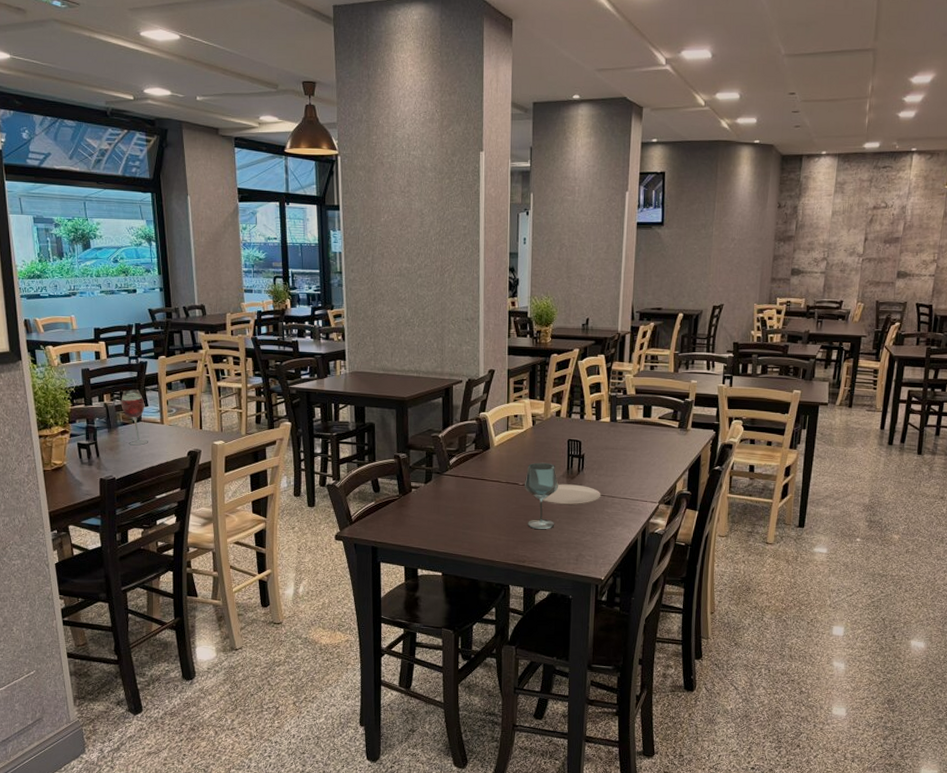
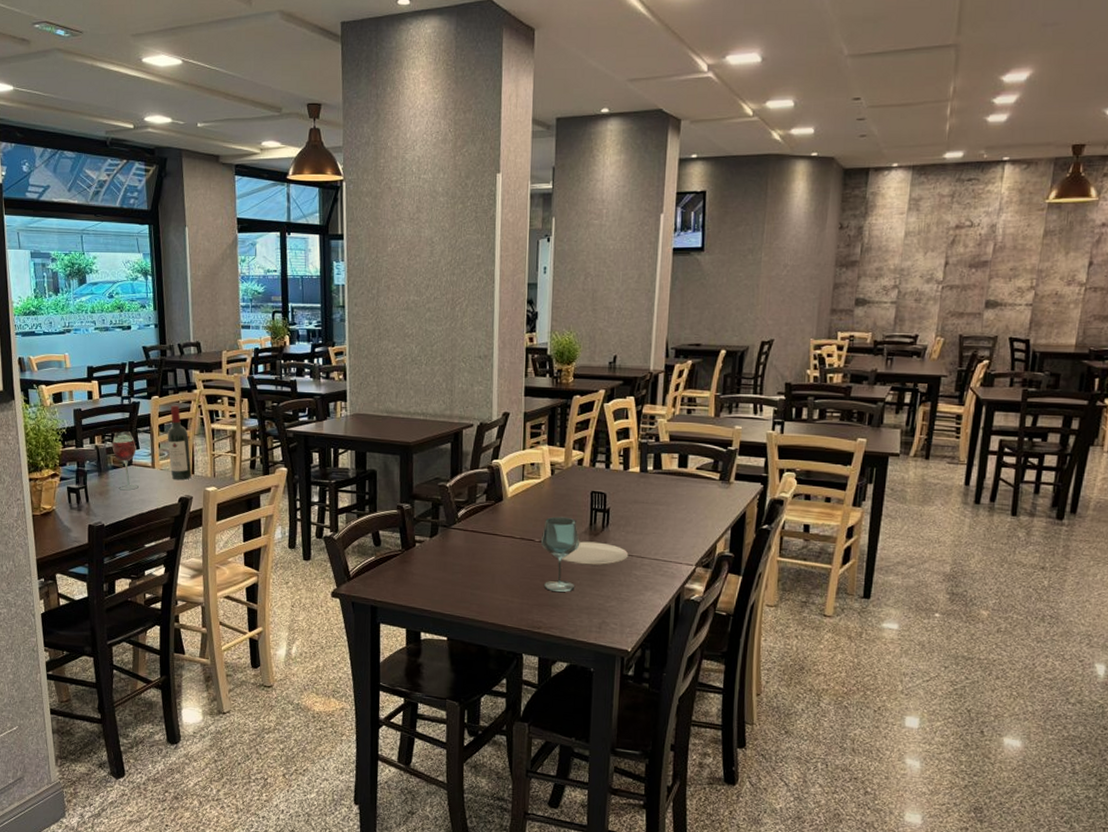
wine bottle: none [175,364,200,435] -> present [167,405,192,480]

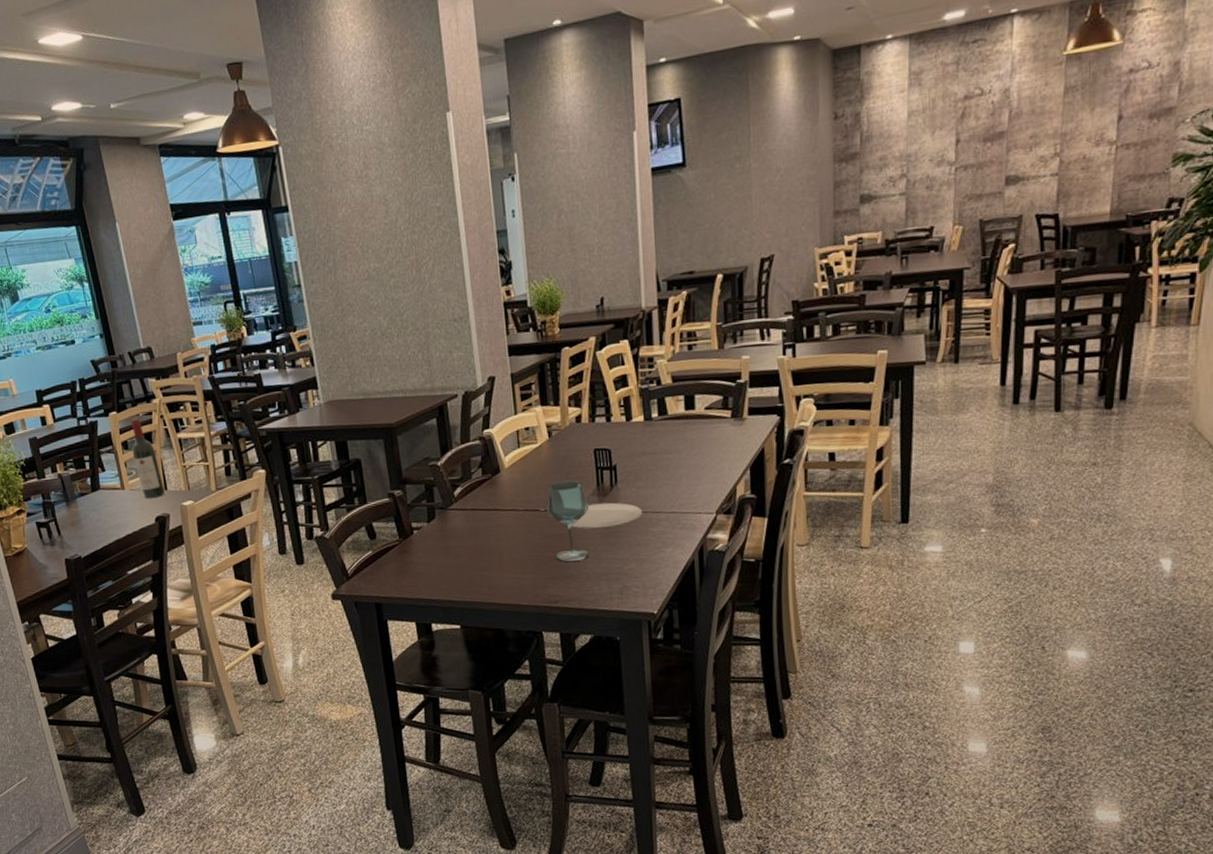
wineglass: present [112,431,139,491] -> none [75,454,111,518]

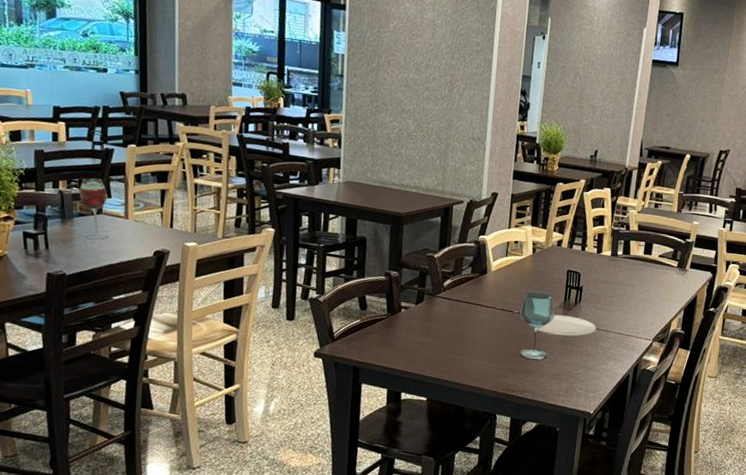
wineglass: none [75,454,111,518] -> present [79,178,108,240]
wine bottle: present [130,418,165,499] -> none [143,156,170,233]

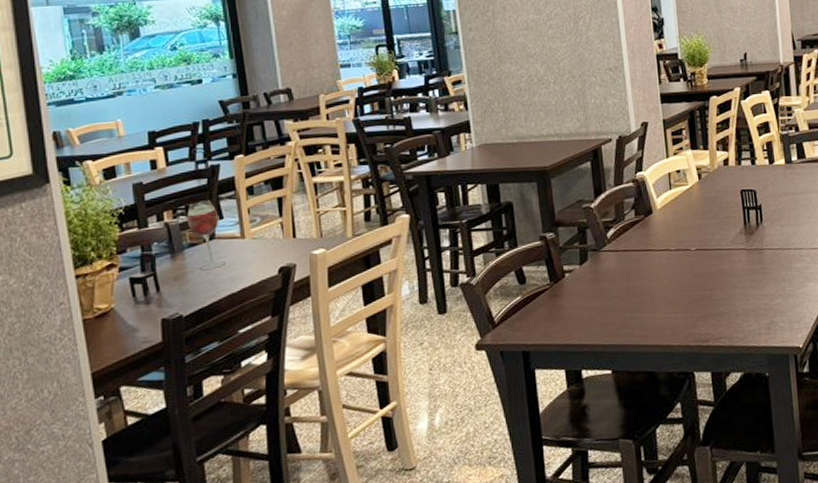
wine glass: present [519,291,555,360] -> none [696,220,739,300]
plate: present [529,314,597,337] -> none [710,240,787,268]

